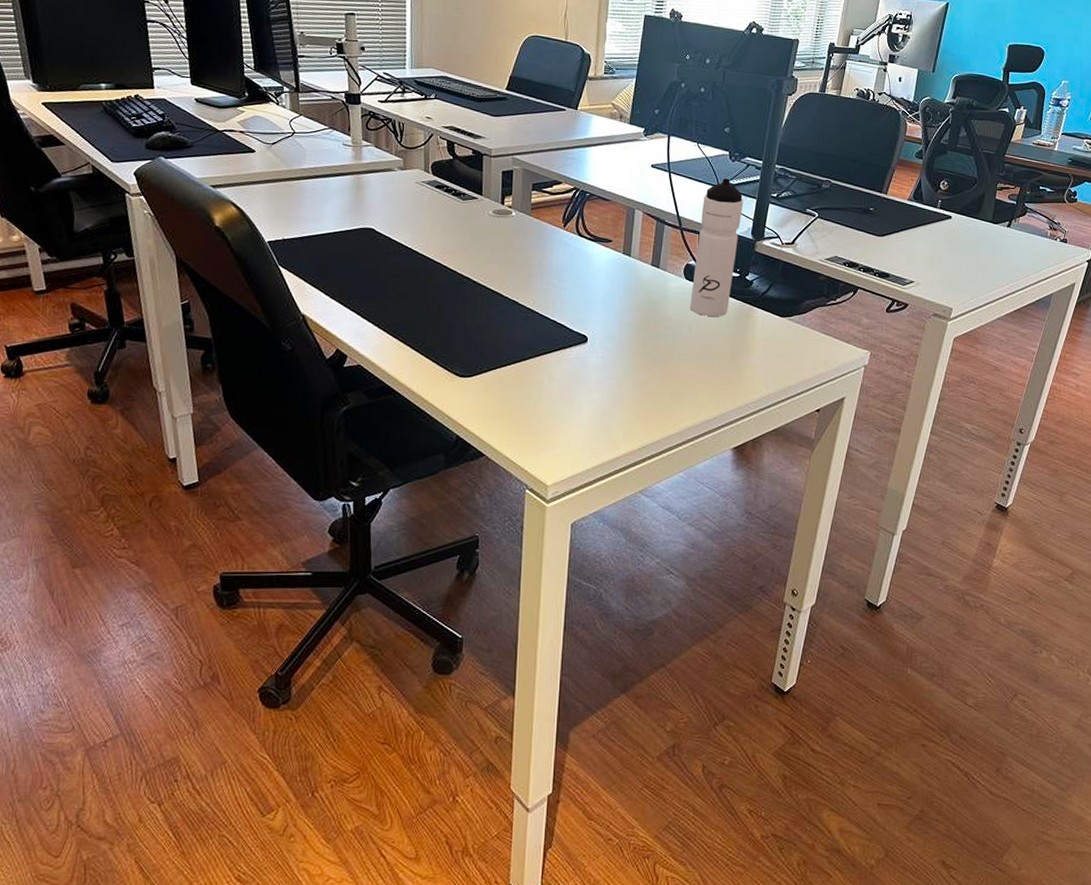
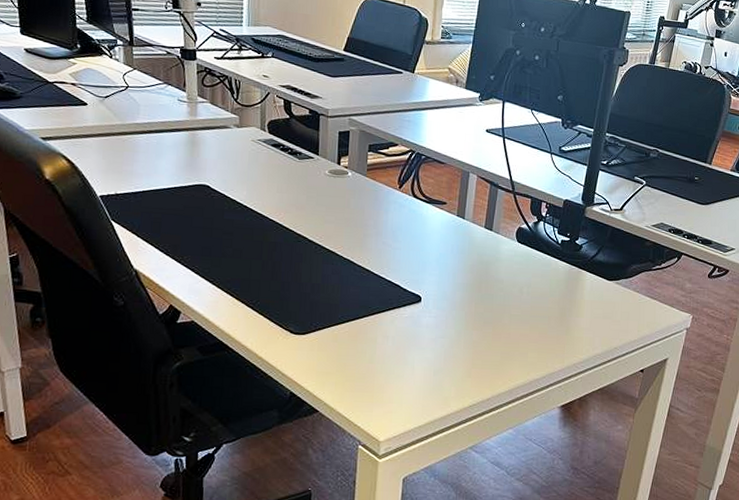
water bottle: present [690,178,744,316] -> none [522,145,575,279]

